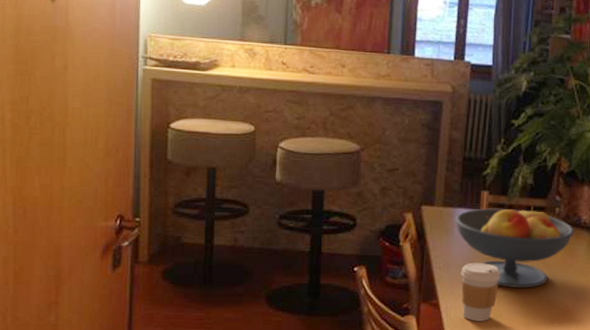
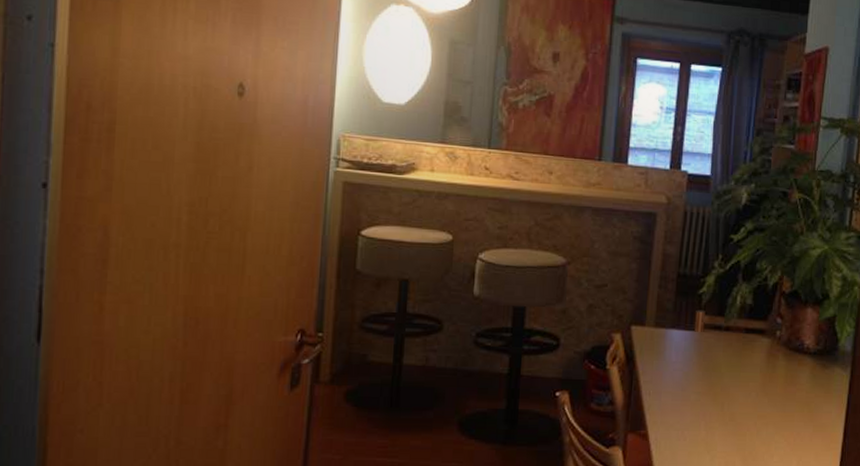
fruit bowl: present [455,206,575,288] -> none [667,329,797,418]
coffee cup: present [461,262,500,322] -> none [672,389,715,455]

